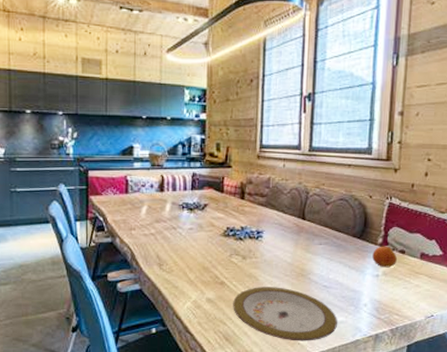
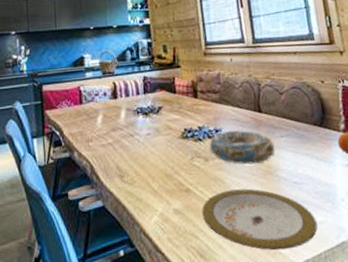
decorative bowl: none [249,233,312,266] -> present [209,129,275,165]

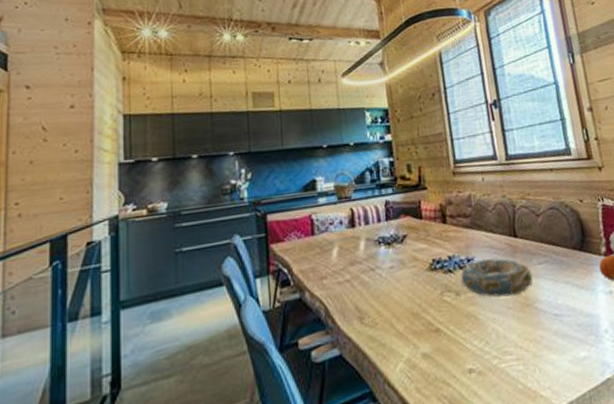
plate: present [201,188,318,251] -> none [453,324,581,394]

